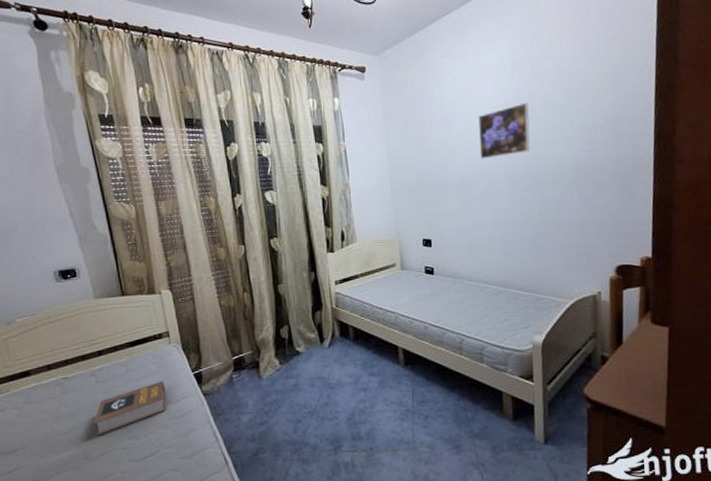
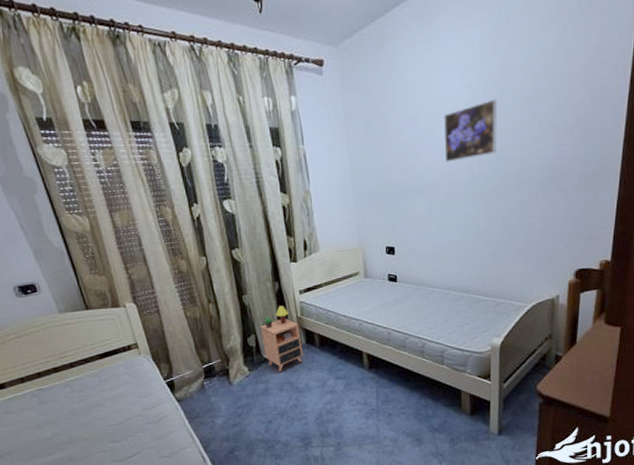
book: present [93,381,166,436] -> none [73,389,142,441]
nightstand: none [293,296,336,366] -> present [260,306,303,372]

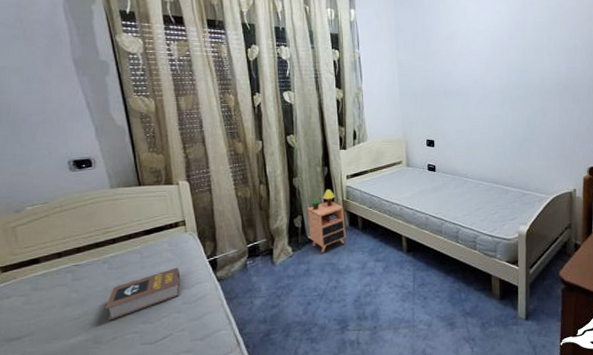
book: none [73,389,142,441] -> present [104,267,181,321]
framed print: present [444,99,498,162] -> none [478,24,522,71]

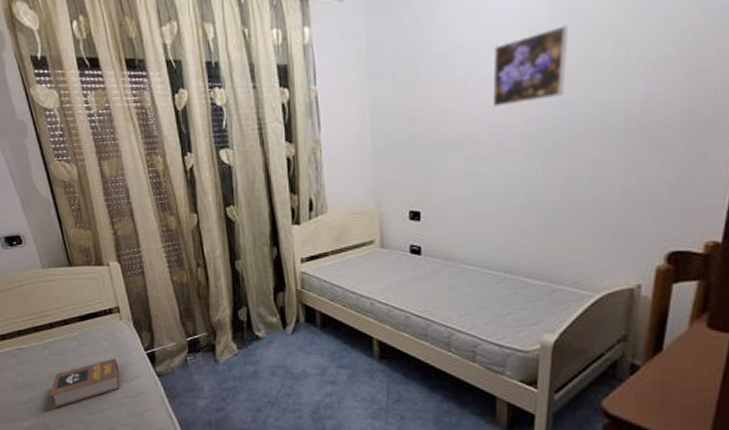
nightstand: present [307,189,346,253] -> none [253,275,301,353]
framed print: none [478,24,522,71] -> present [492,25,569,107]

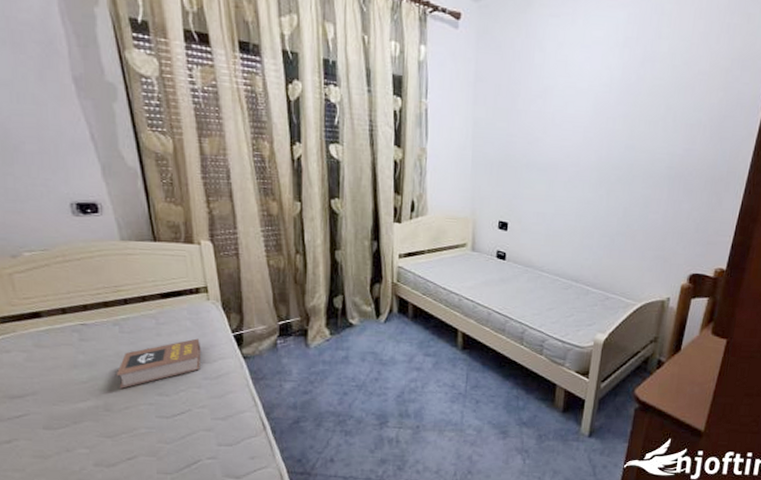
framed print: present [492,25,569,107] -> none [573,85,635,143]

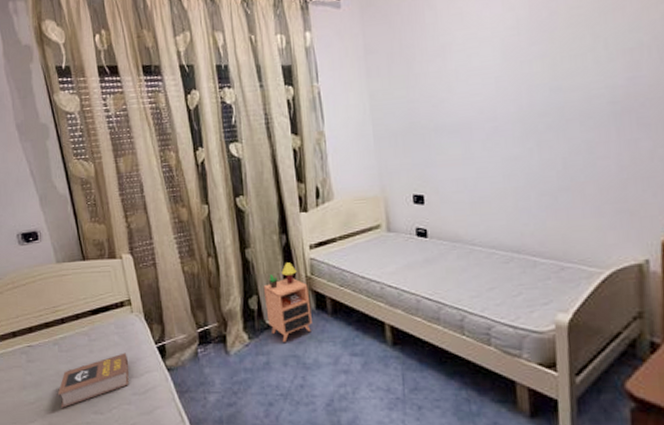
nightstand: none [349,268,394,340] -> present [263,262,312,342]

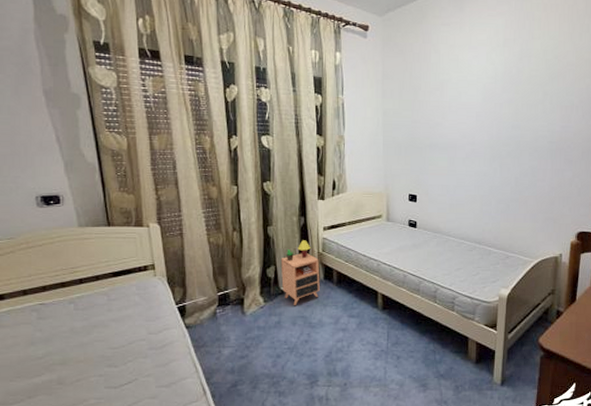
book: present [57,353,129,408] -> none [69,312,148,362]

